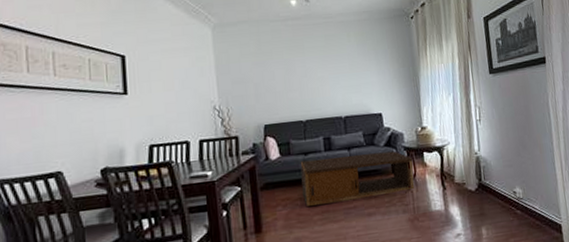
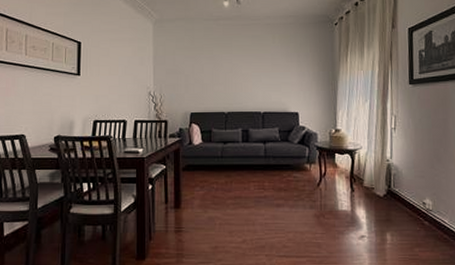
coffee table: present [300,151,415,206] -> none [219,148,324,190]

